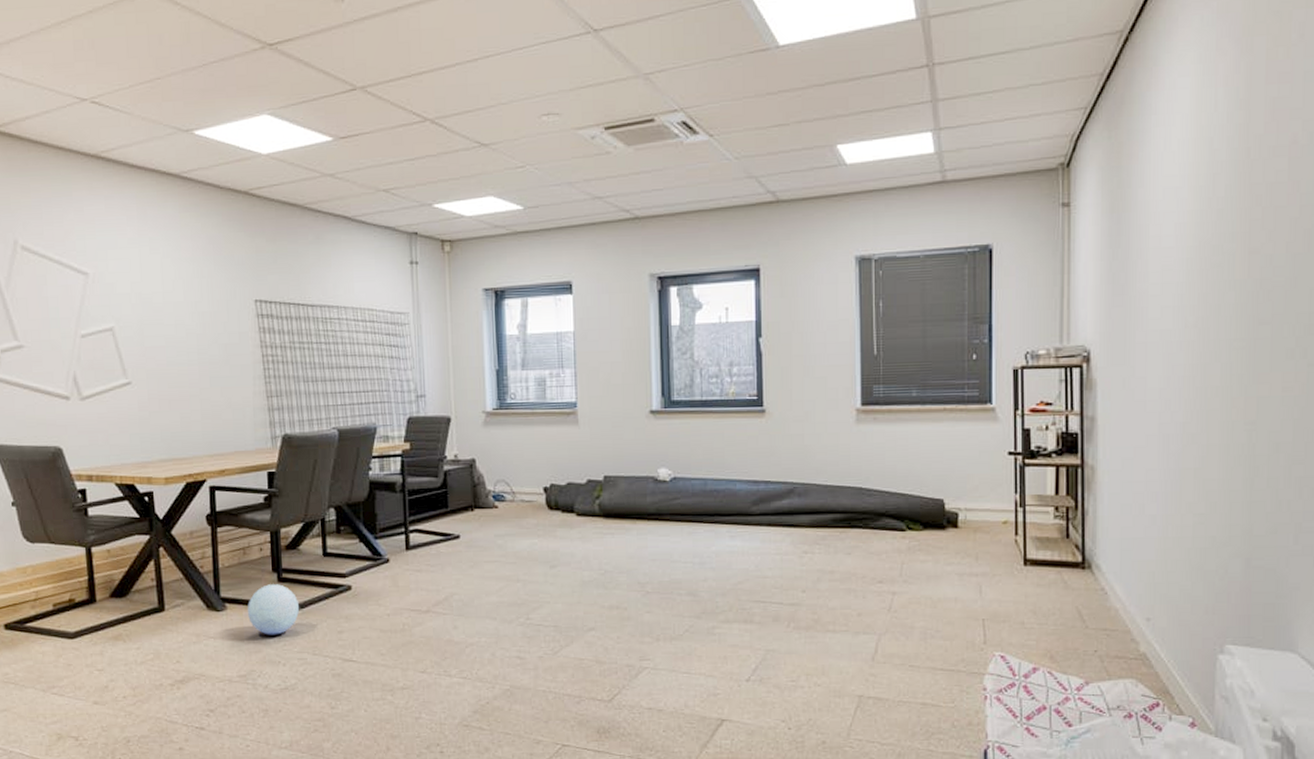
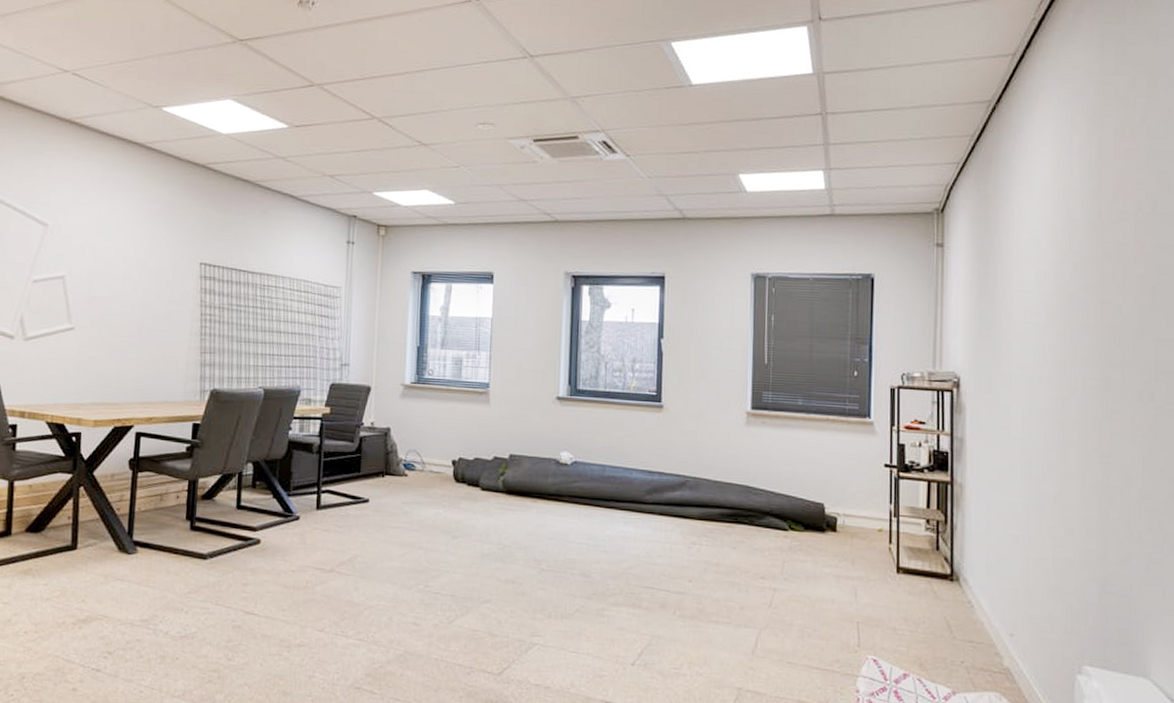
ball: present [247,584,299,635] -> none [157,532,208,582]

